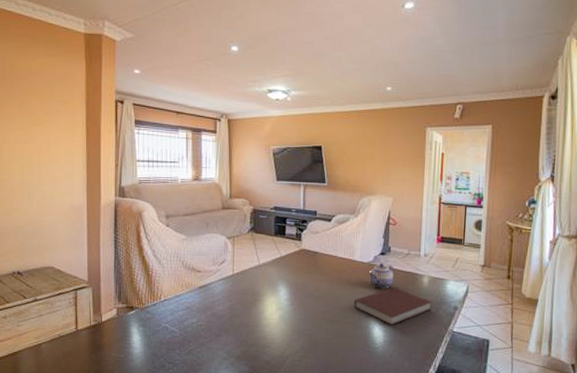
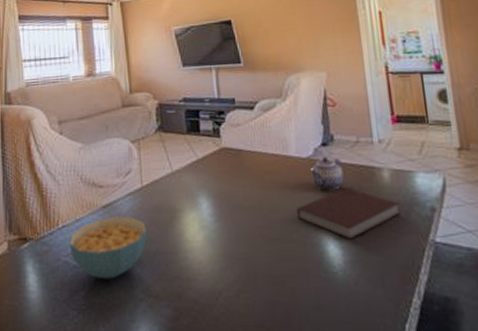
cereal bowl: none [169,295,234,343] -> present [69,216,147,279]

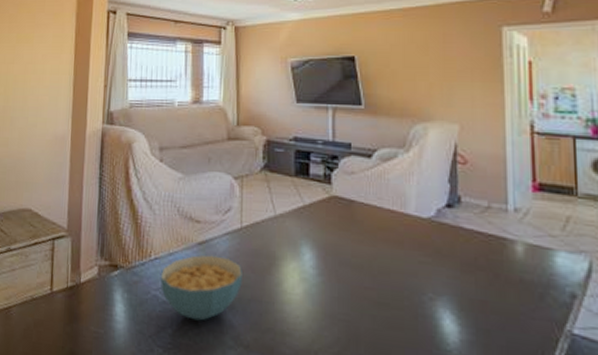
notebook: present [296,188,401,241] -> none [409,258,533,318]
teapot: present [309,156,344,191] -> none [430,219,469,259]

